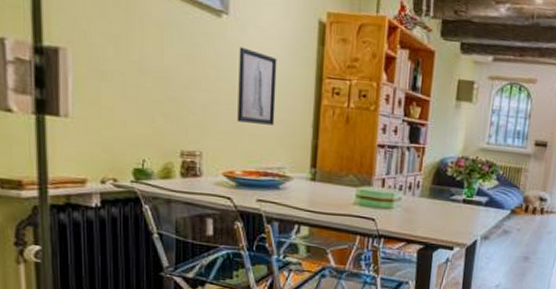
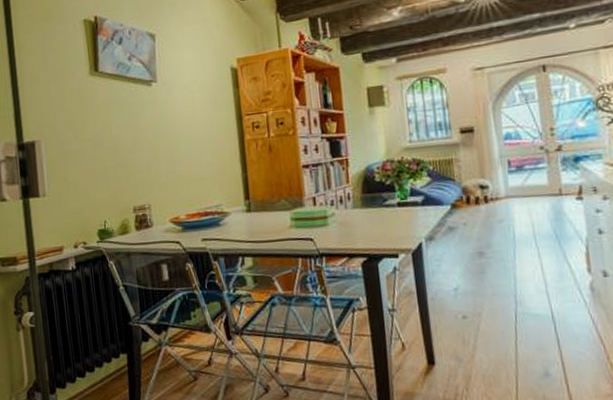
wall art: present [237,47,277,126] -> none [169,106,207,171]

